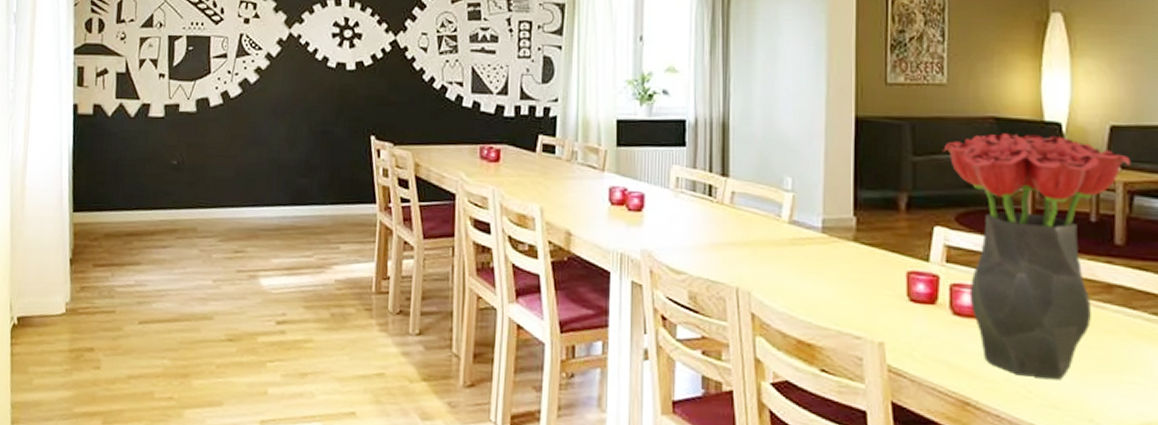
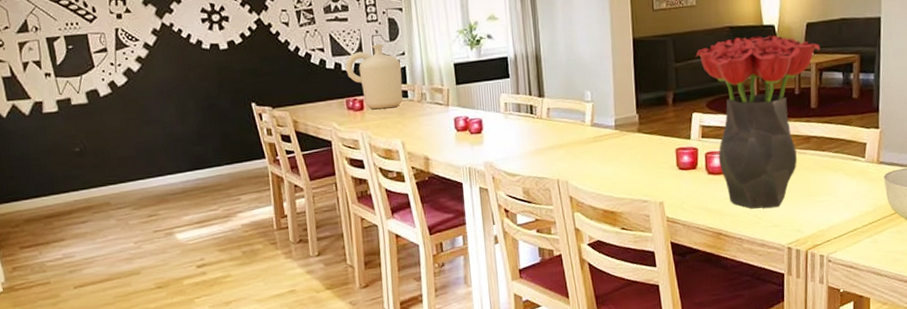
water jug: none [485,86,552,164] -> present [345,44,403,110]

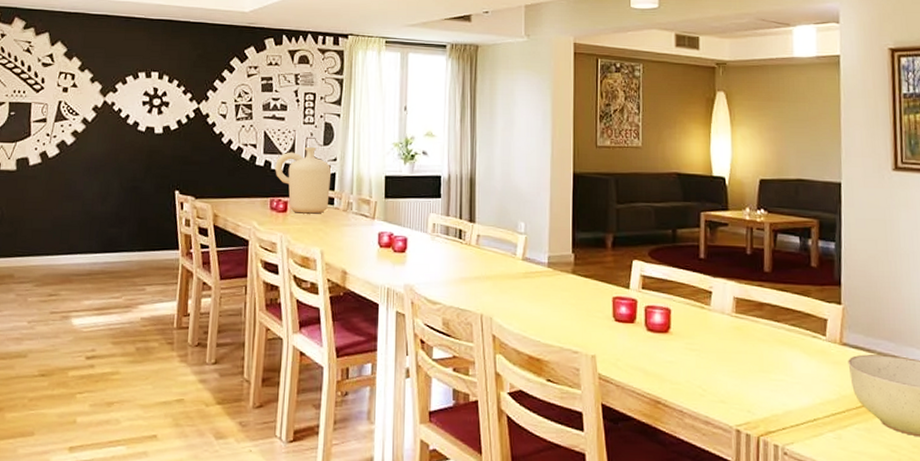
bouquet: present [696,34,820,209] -> none [639,186,775,379]

